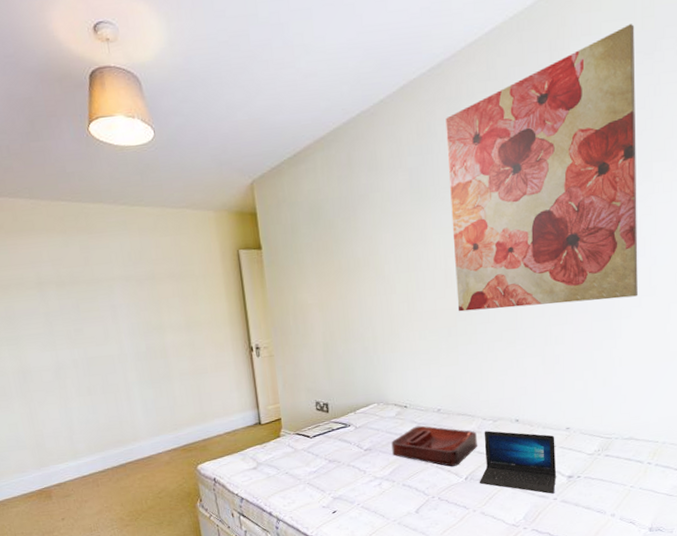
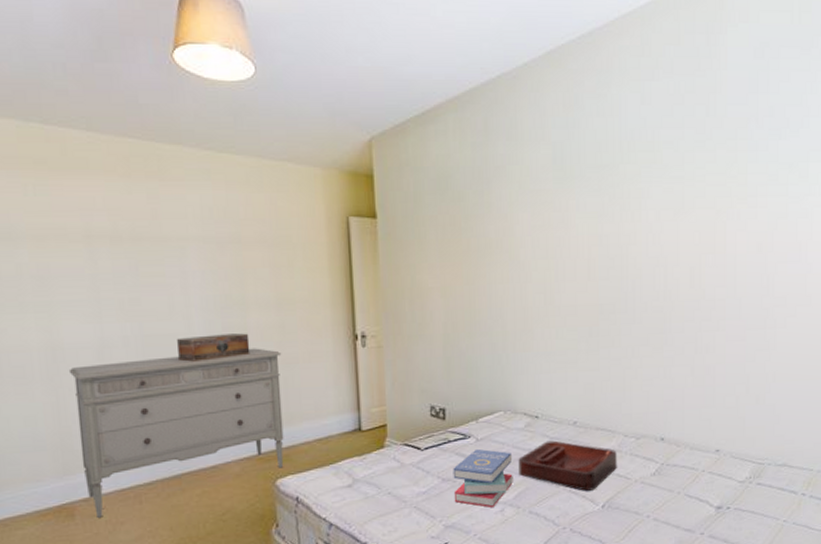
dresser: none [36,362,202,498] -> present [68,348,284,518]
decorative box: none [113,351,170,377] -> present [177,333,250,362]
book: none [337,435,388,483] -> present [453,448,513,508]
wall art: present [445,24,638,312] -> none [595,17,794,309]
laptop: present [479,430,556,494] -> none [617,450,703,528]

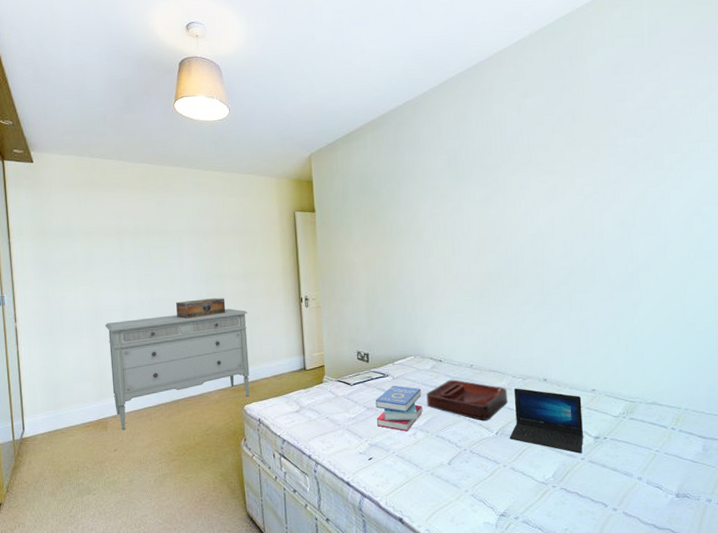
laptop: none [617,450,703,528] -> present [509,388,583,454]

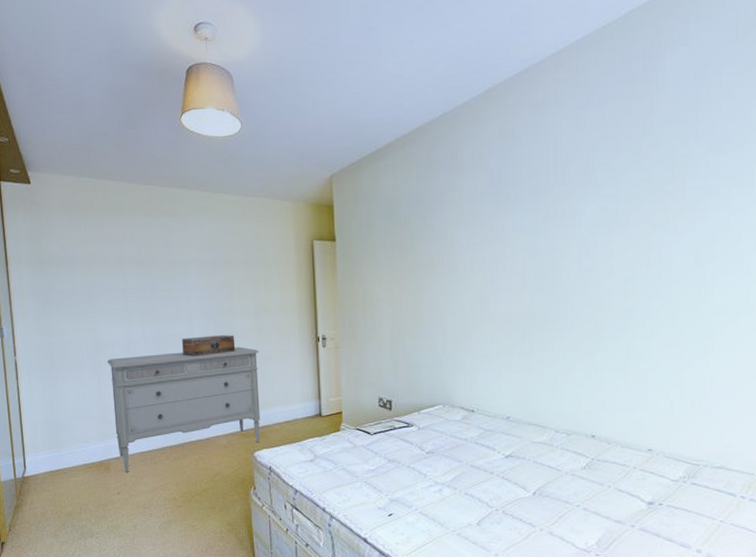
book: present [375,385,423,432] -> none [397,436,451,488]
decorative tray: present [426,379,507,421] -> none [455,432,548,479]
laptop: present [509,388,583,454] -> none [548,444,635,520]

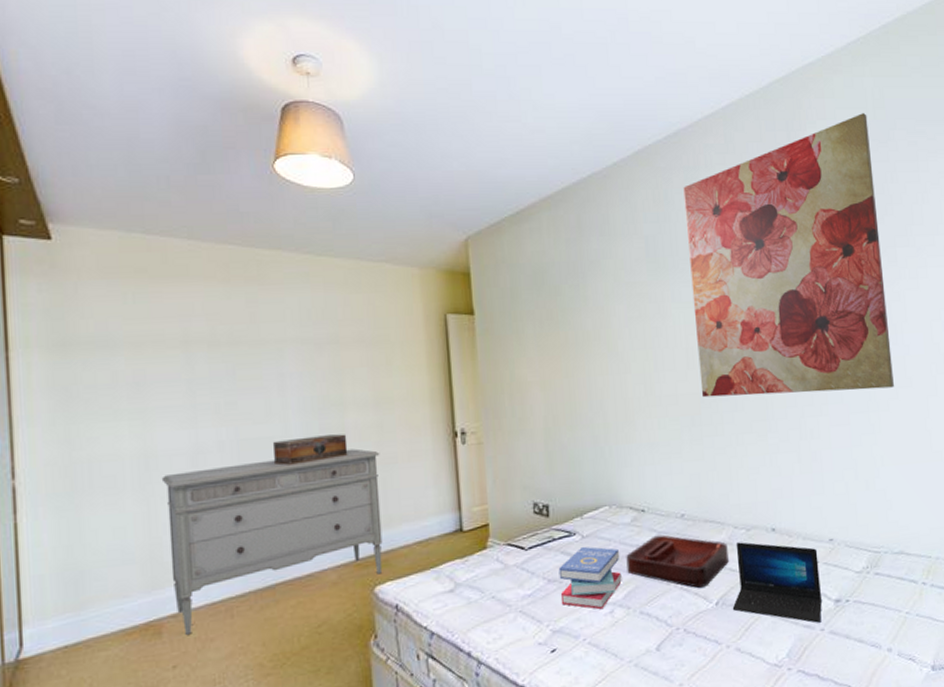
book: none [397,436,451,488] -> present [558,546,622,610]
decorative tray: none [455,432,548,479] -> present [626,534,729,588]
wall art: none [531,35,737,317] -> present [683,113,894,398]
laptop: none [548,444,635,520] -> present [732,542,822,623]

